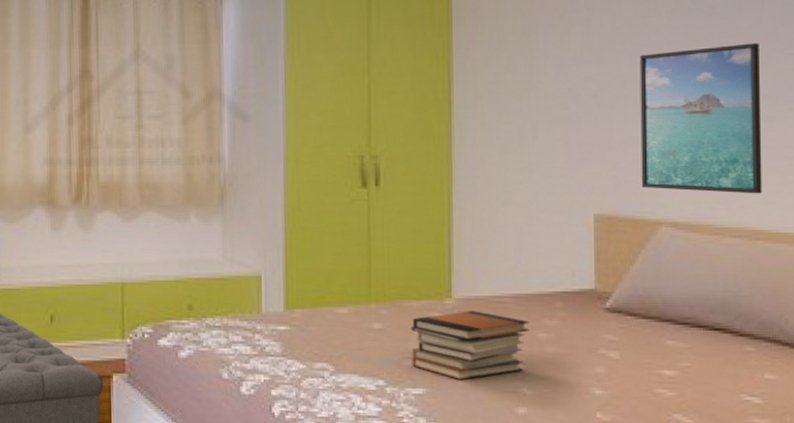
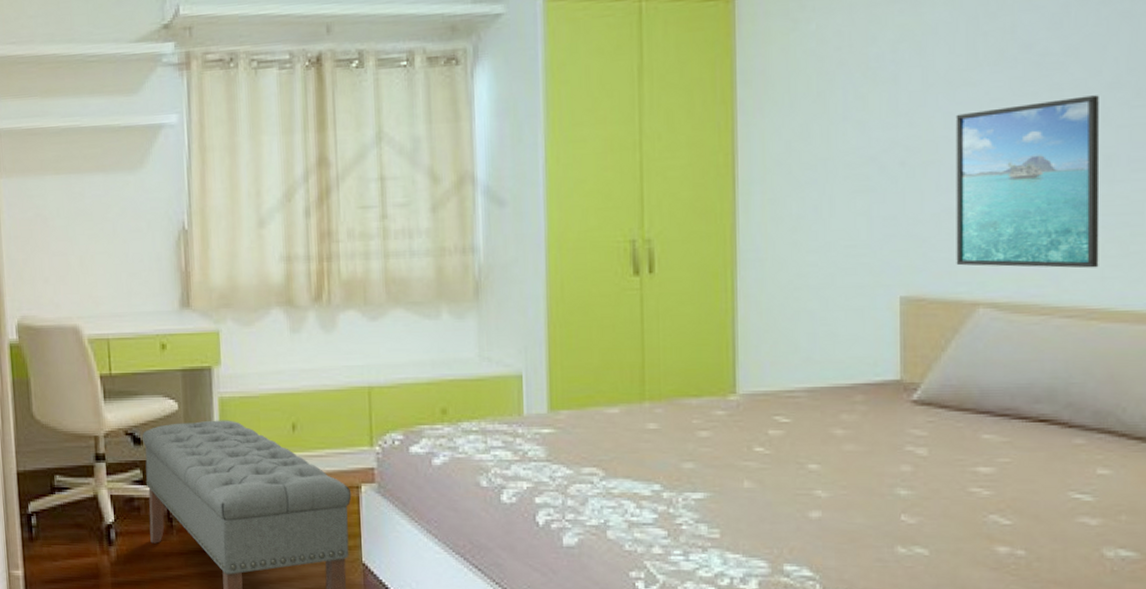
book stack: present [411,311,530,380] -> none [690,407,825,482]

